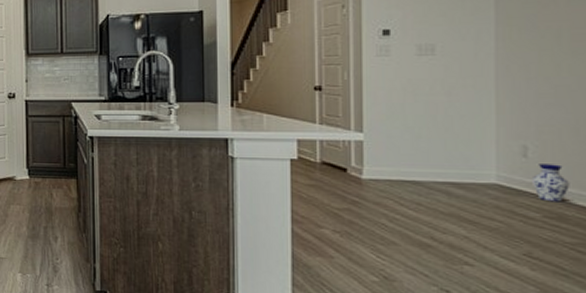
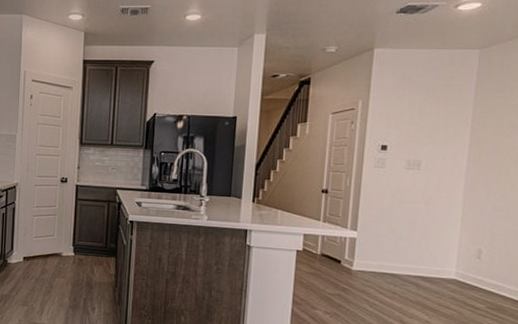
vase: present [531,164,570,202] -> none [481,265,509,297]

